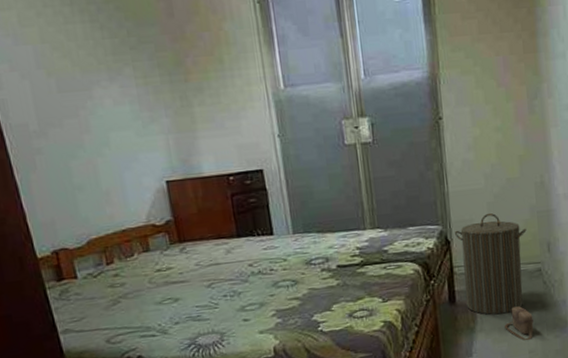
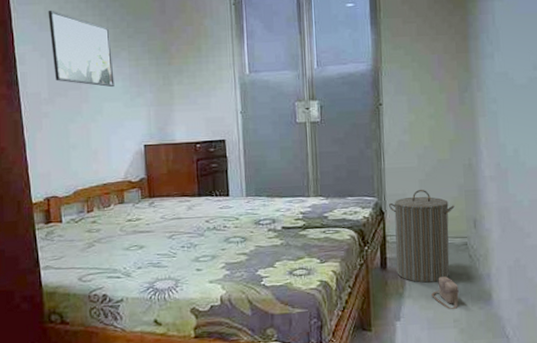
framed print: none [22,16,121,113] -> present [48,10,115,88]

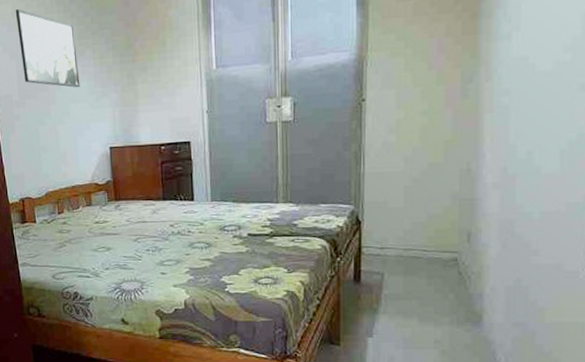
laundry hamper: present [388,189,455,283] -> none [366,196,445,299]
saddlebag: present [431,276,459,310] -> none [410,294,443,330]

